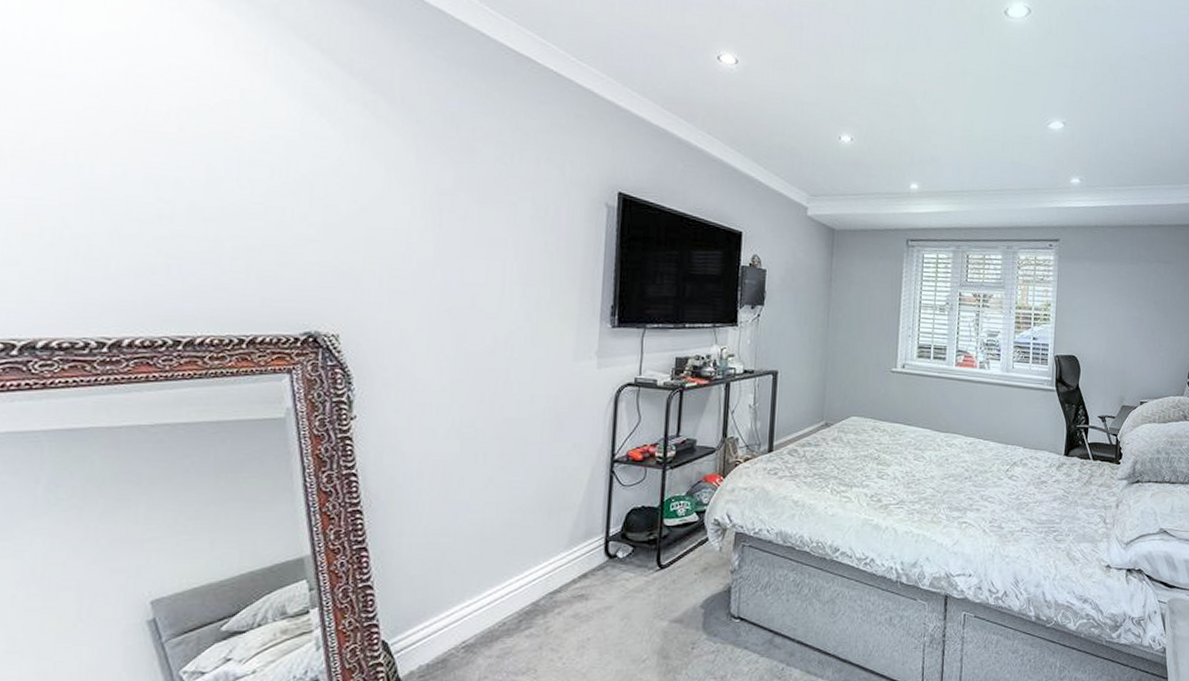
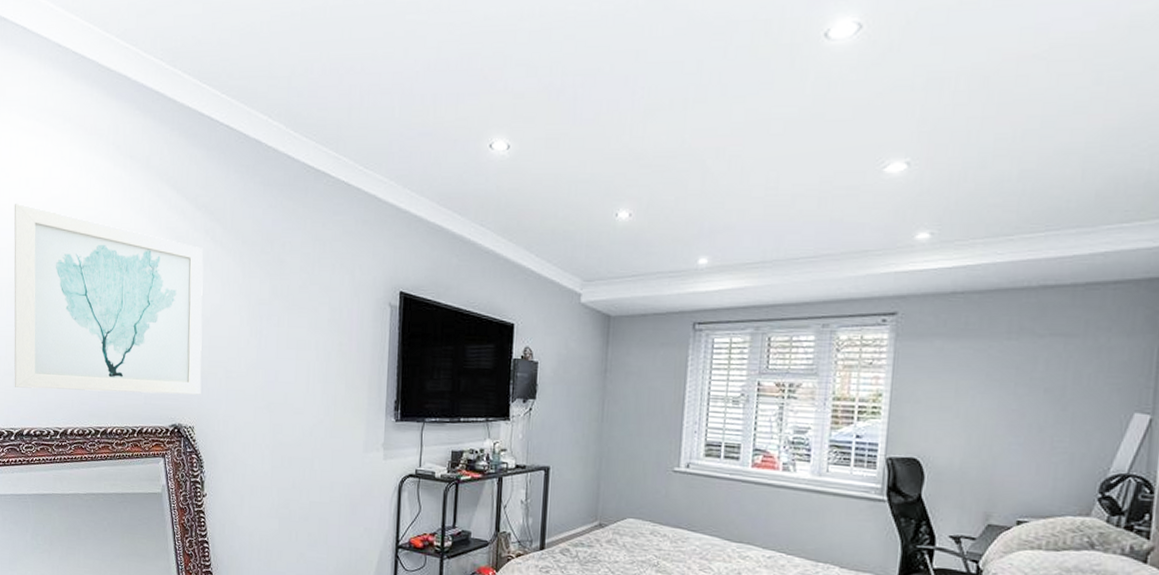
wall art: none [20,31,359,297] -> present [14,203,203,395]

